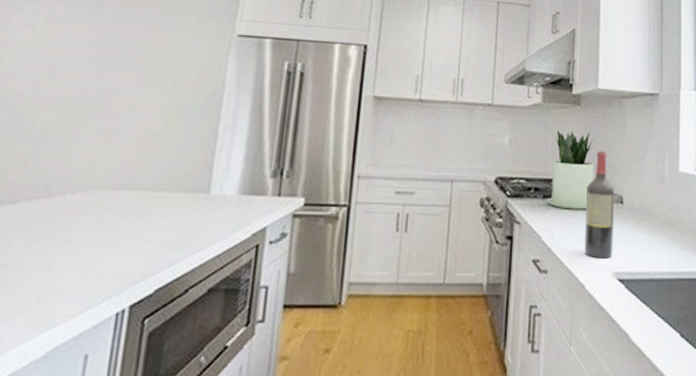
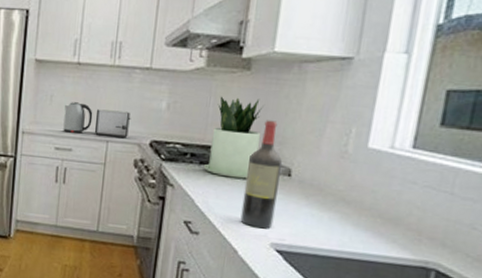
kettle: none [404,141,436,174] -> present [63,102,93,134]
toaster: none [438,147,475,177] -> present [94,109,131,139]

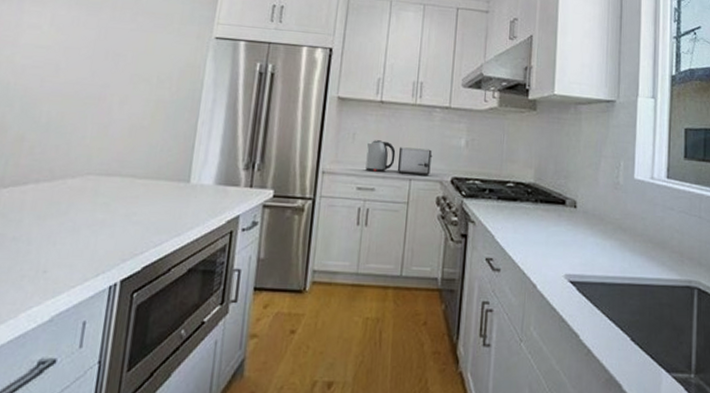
planter: present [203,96,264,179] -> none [501,134,549,212]
wine bottle: present [240,120,283,229] -> none [537,156,569,261]

